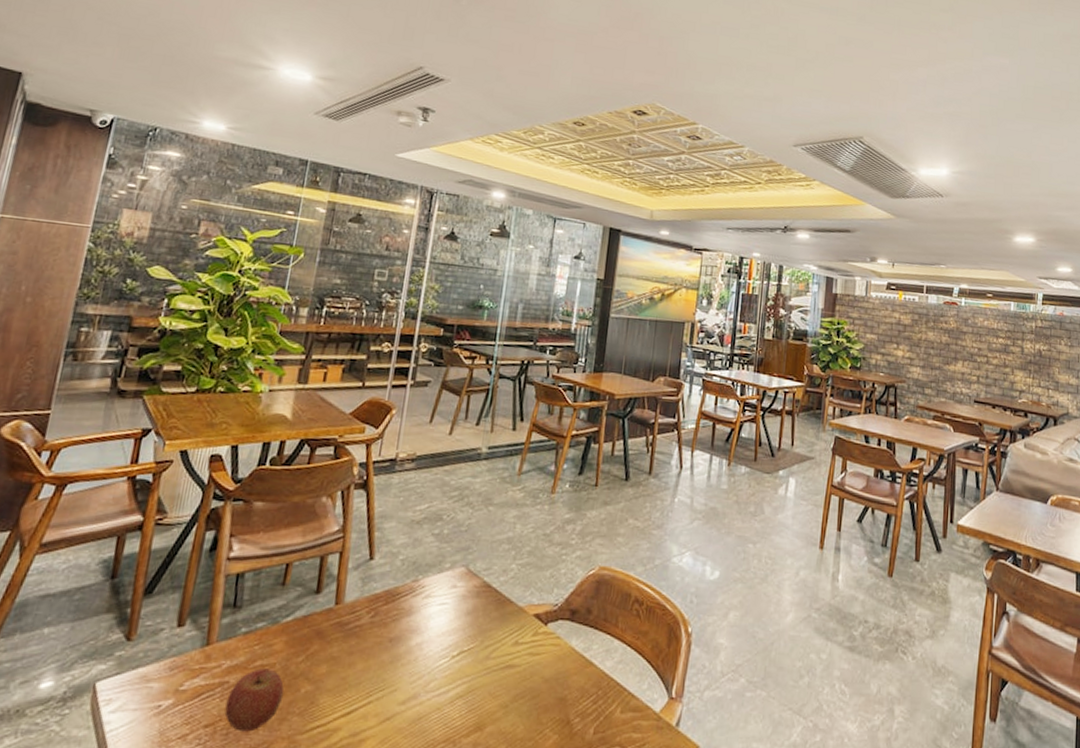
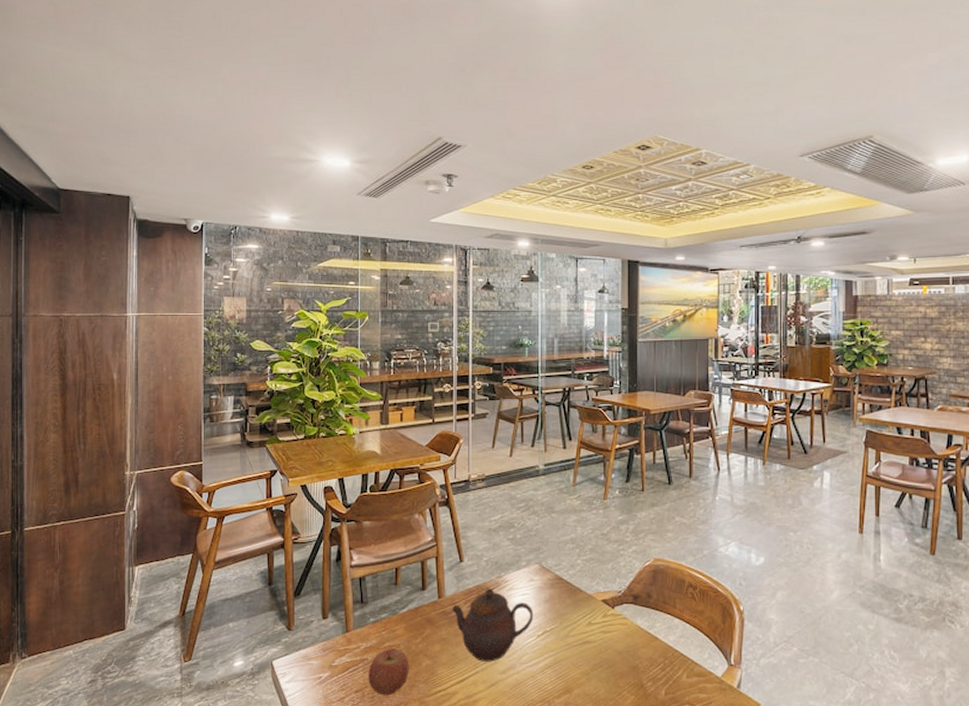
teapot: none [350,594,451,689] -> present [452,588,534,662]

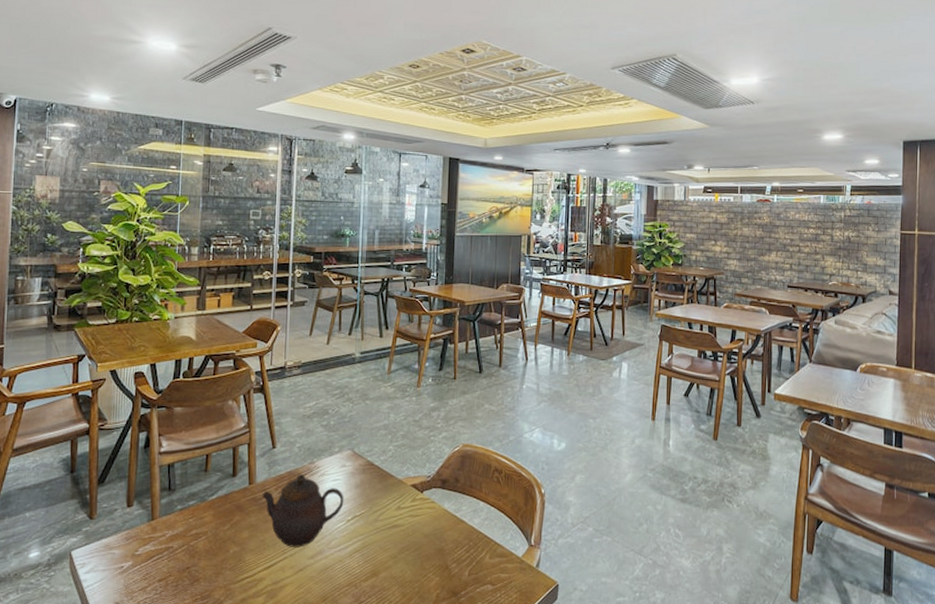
apple: present [368,648,410,696] -> none [173,536,217,584]

